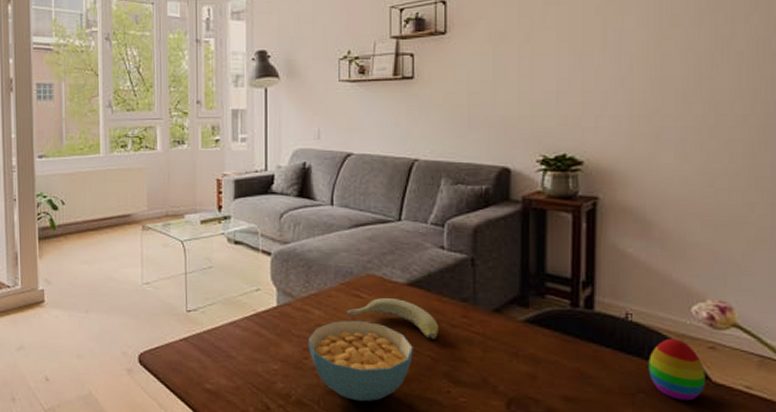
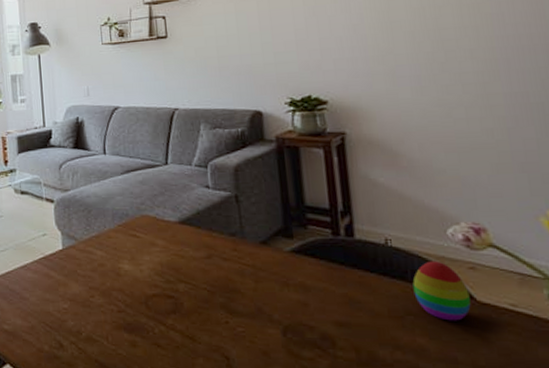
cereal bowl: present [308,320,413,402] -> none [93,258,190,336]
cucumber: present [347,298,438,339] -> none [126,236,212,273]

